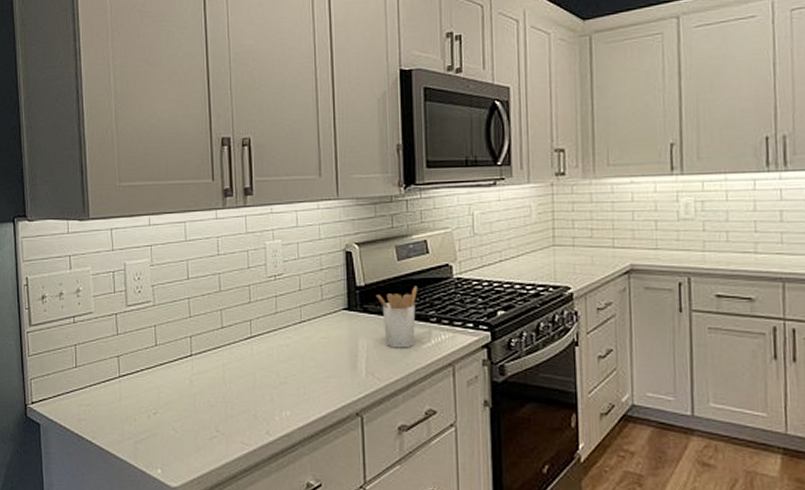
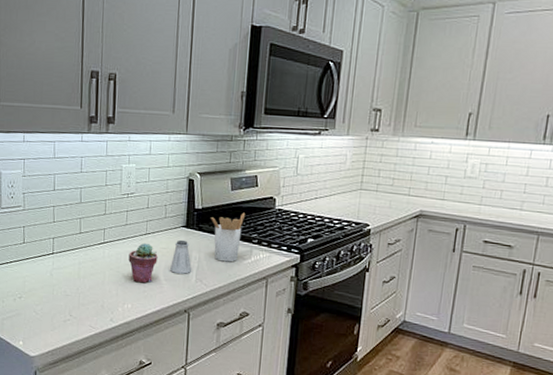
potted succulent: none [282,334,317,383] -> present [128,243,158,284]
saltshaker: none [332,325,359,368] -> present [169,239,191,274]

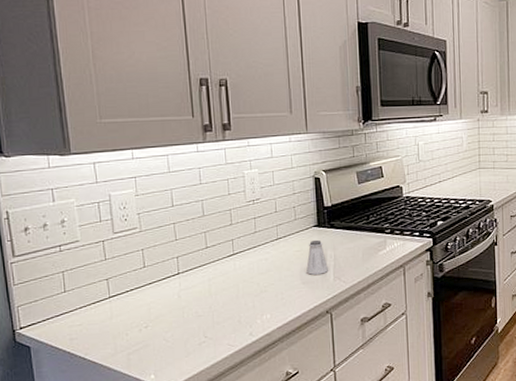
potted succulent: present [128,243,158,284] -> none [261,249,292,291]
utensil holder: present [210,212,246,262] -> none [341,204,375,256]

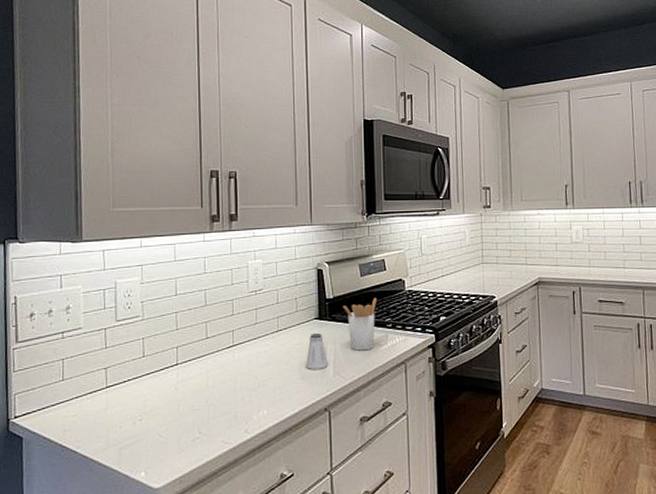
utensil holder: none [341,204,375,256] -> present [342,297,377,351]

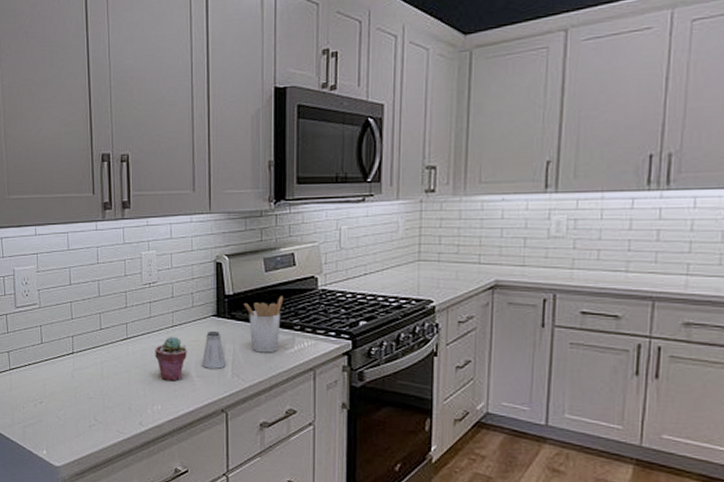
potted succulent: none [261,341,292,385] -> present [155,337,187,381]

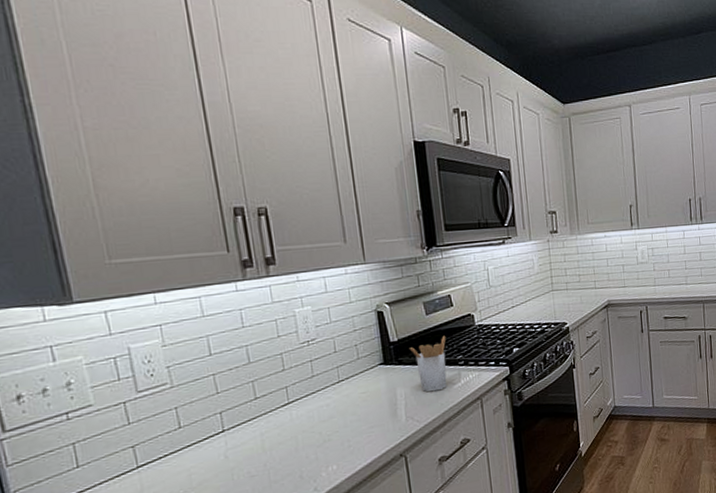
potted succulent: present [155,337,187,381] -> none [322,392,359,439]
saltshaker: present [201,330,226,369] -> none [374,378,399,417]

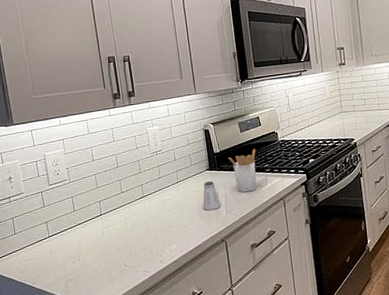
saltshaker: none [374,378,399,417] -> present [202,181,221,210]

